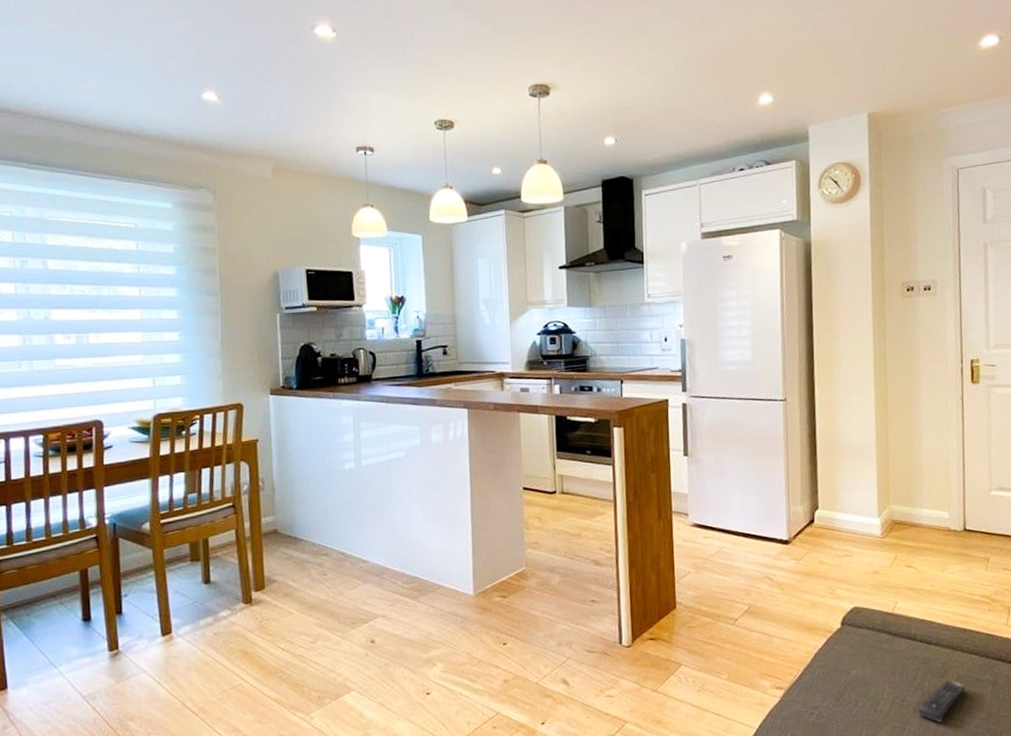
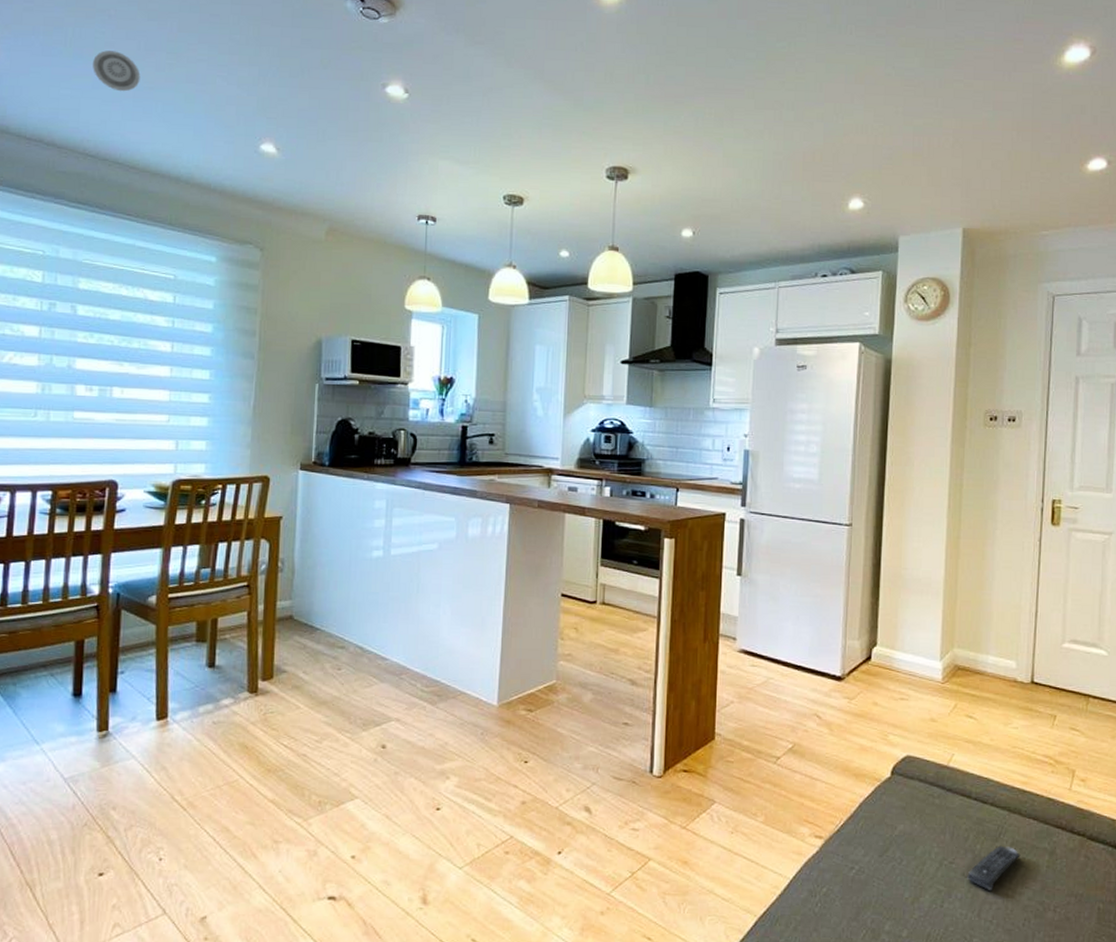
smoke detector: none [37,17,83,56] -> present [93,50,141,92]

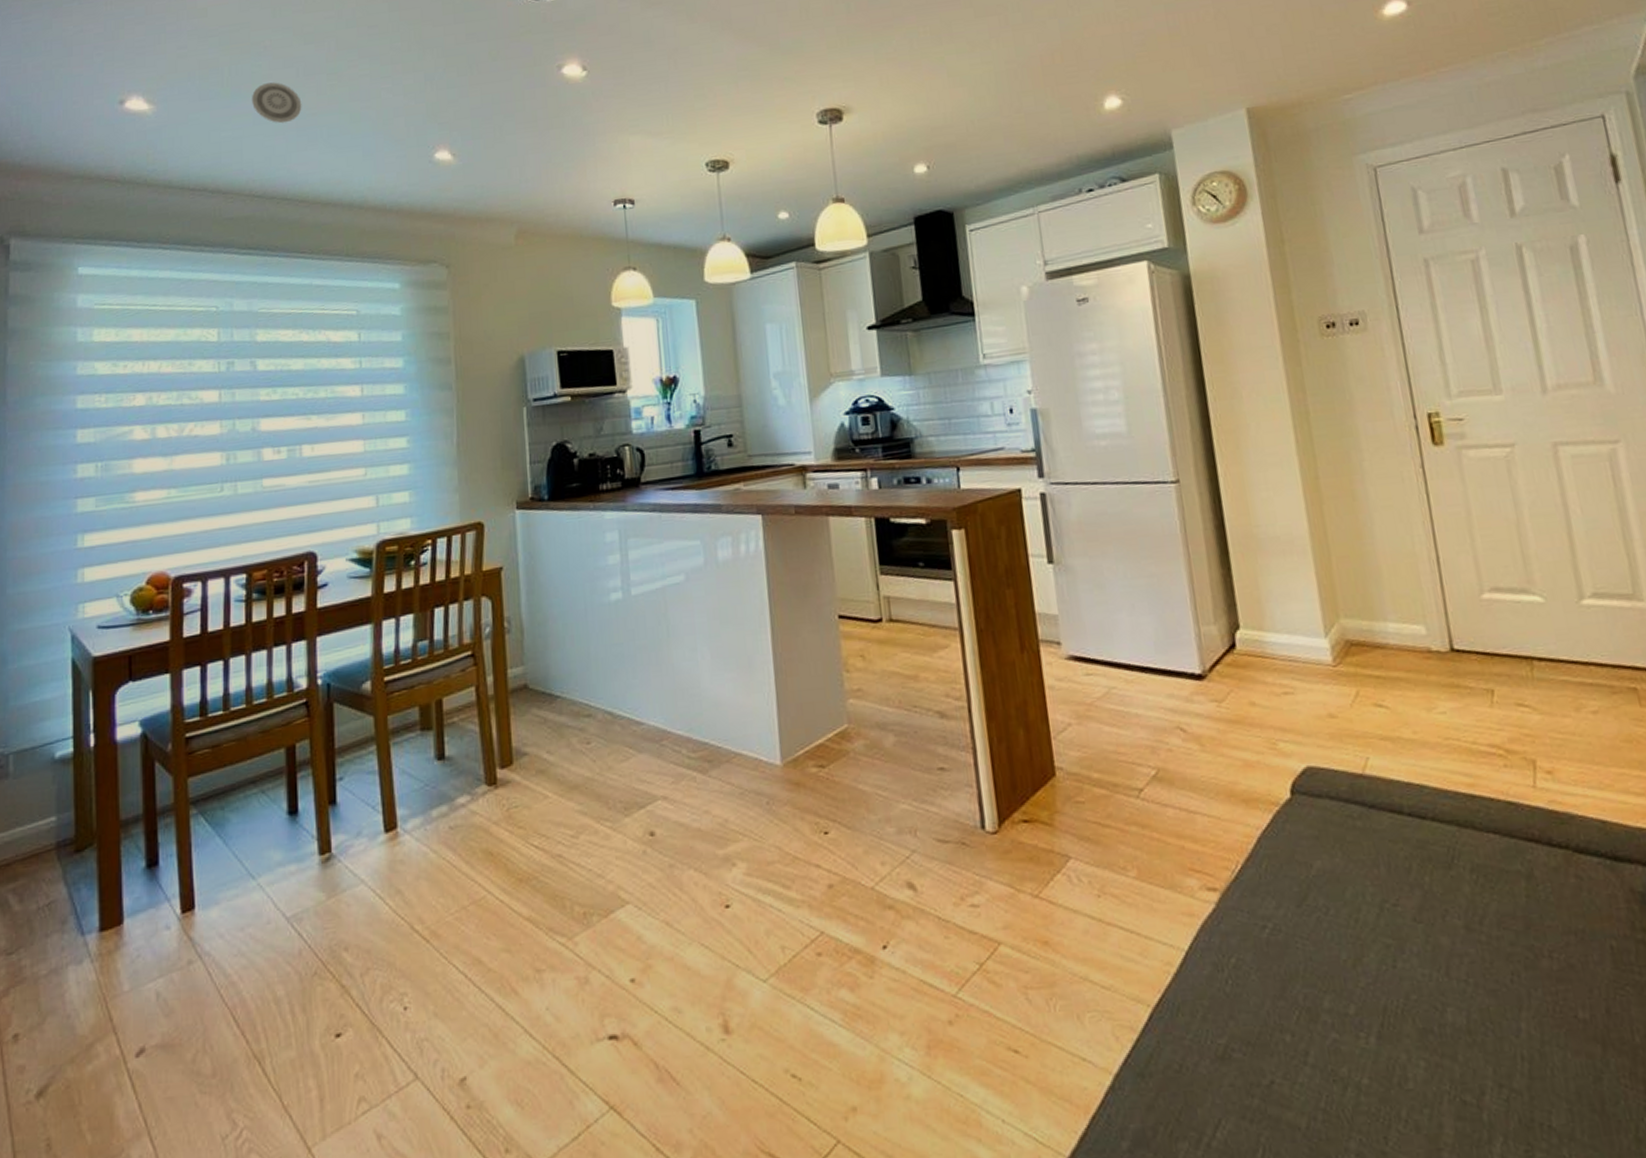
remote control: present [967,845,1021,890] -> none [1420,873,1487,938]

